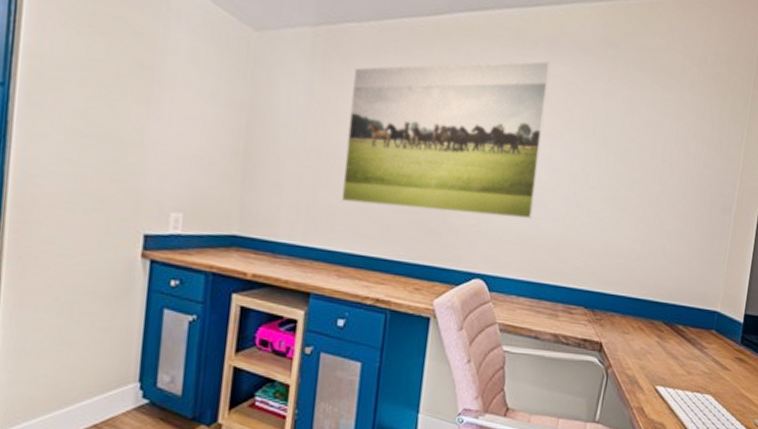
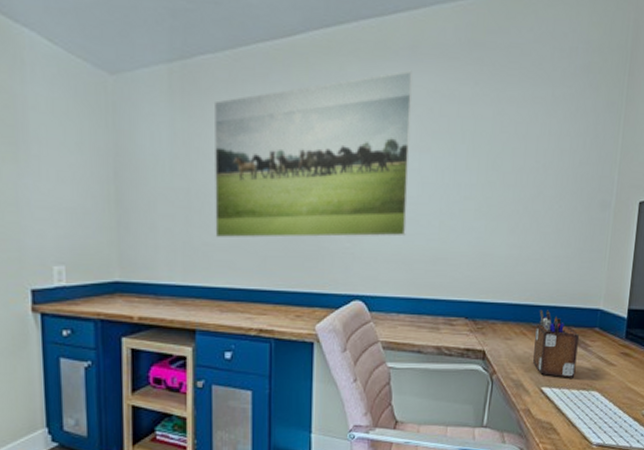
desk organizer: none [649,306,696,379] -> present [533,310,579,378]

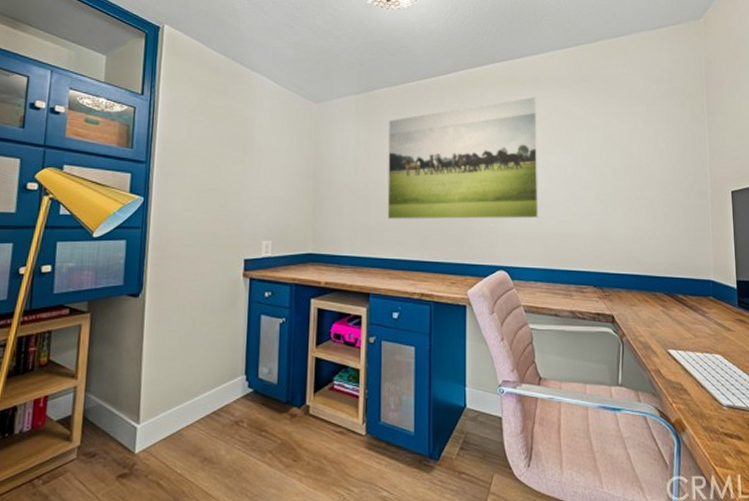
desk organizer: present [533,310,579,378] -> none [656,280,697,342]

